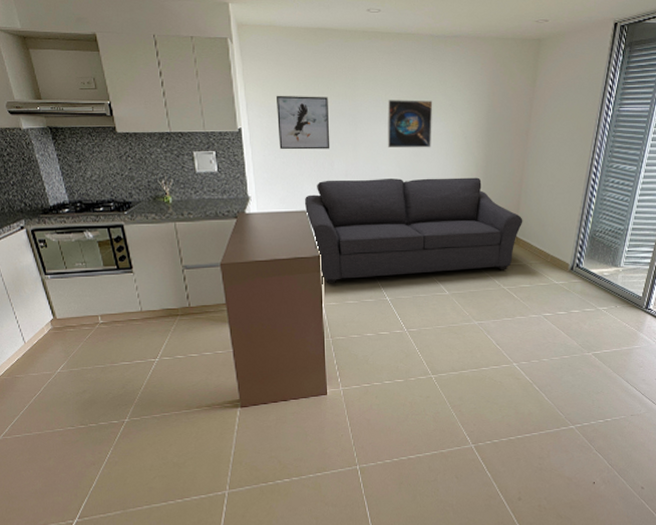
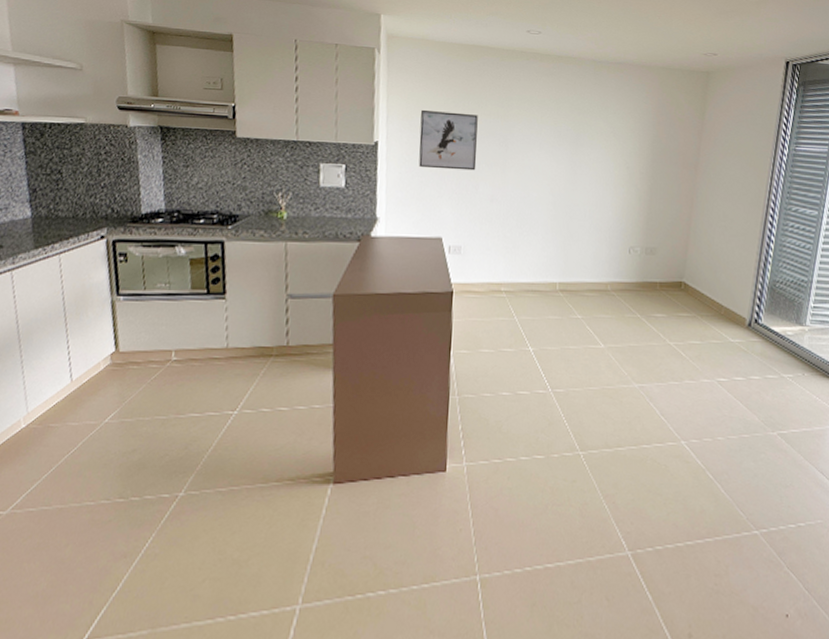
sofa: present [304,177,523,284] -> none [440,204,692,327]
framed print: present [387,100,433,148] -> none [540,122,593,176]

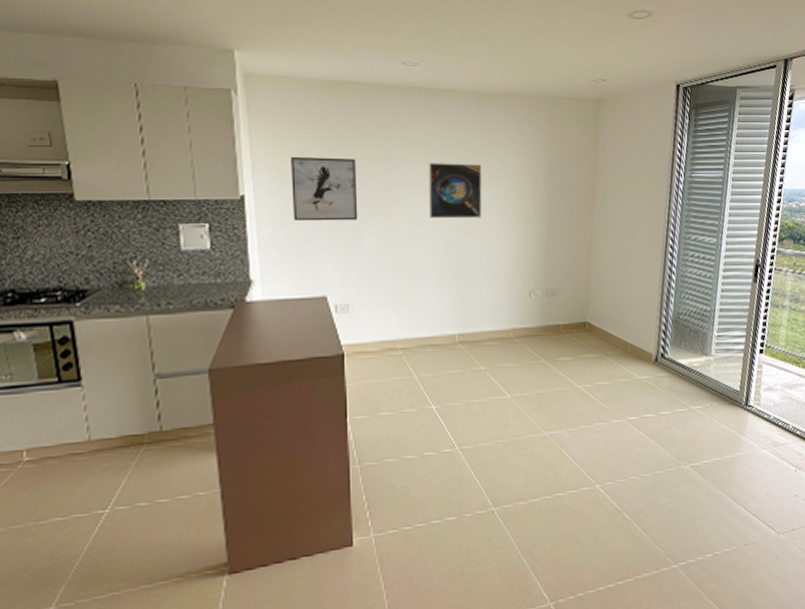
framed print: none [540,122,593,176] -> present [428,163,482,219]

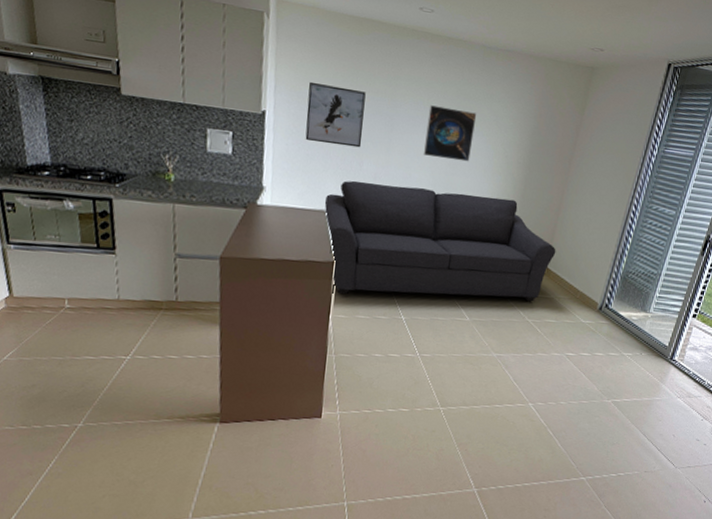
sofa: none [324,252,595,391] -> present [324,180,556,302]

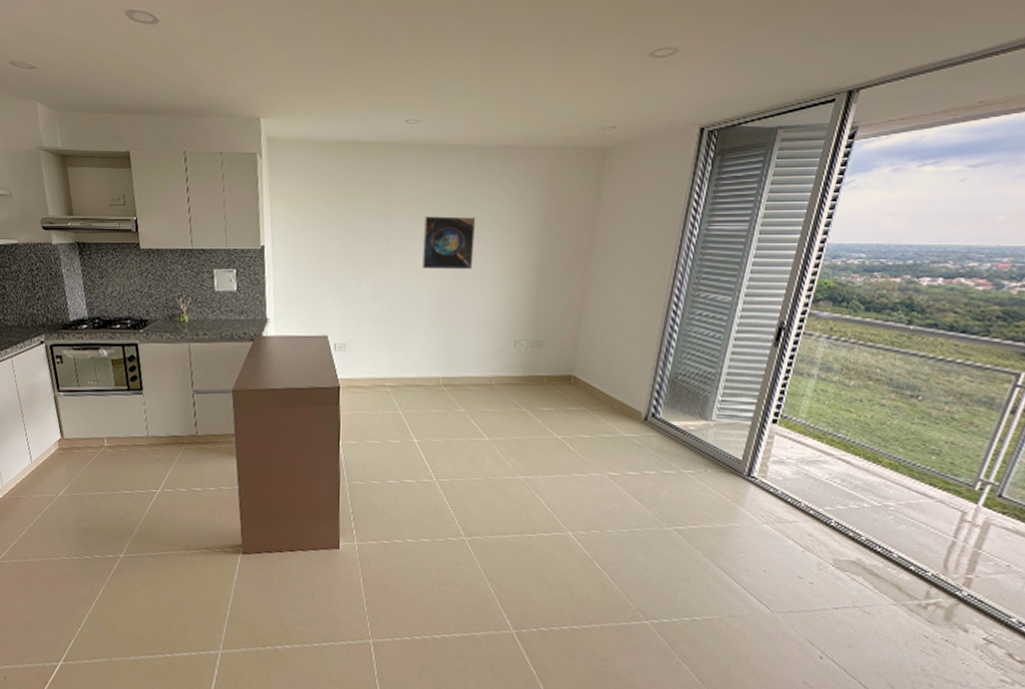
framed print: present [305,81,366,148] -> none [302,211,358,269]
sofa: present [324,180,556,302] -> none [326,303,583,420]

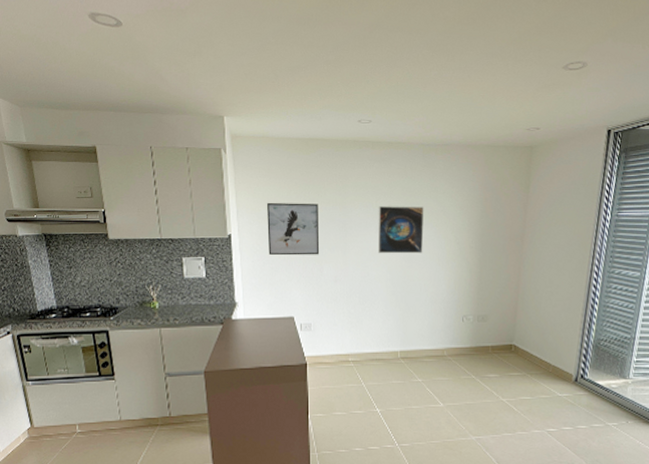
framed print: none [302,211,358,269] -> present [267,202,320,256]

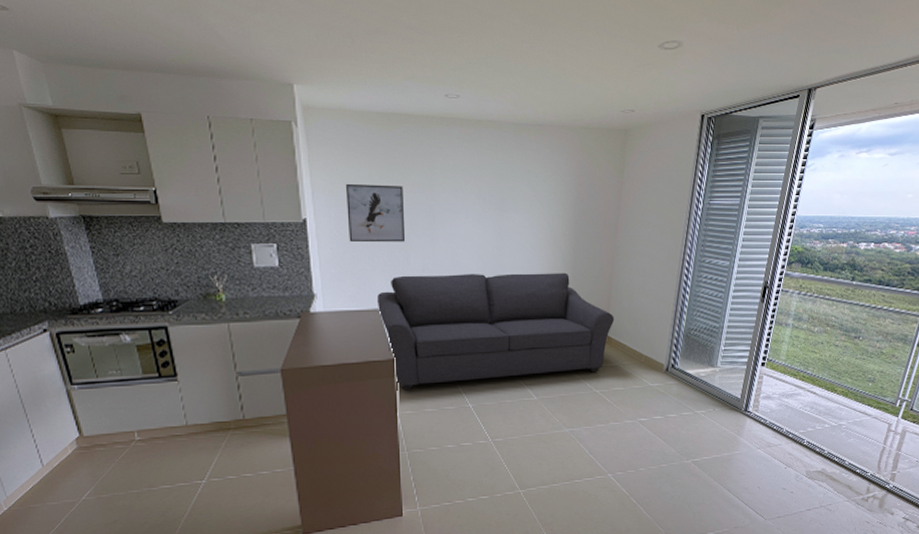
sofa: none [292,283,521,394] -> present [376,273,615,391]
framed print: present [377,206,424,254] -> none [468,190,517,242]

